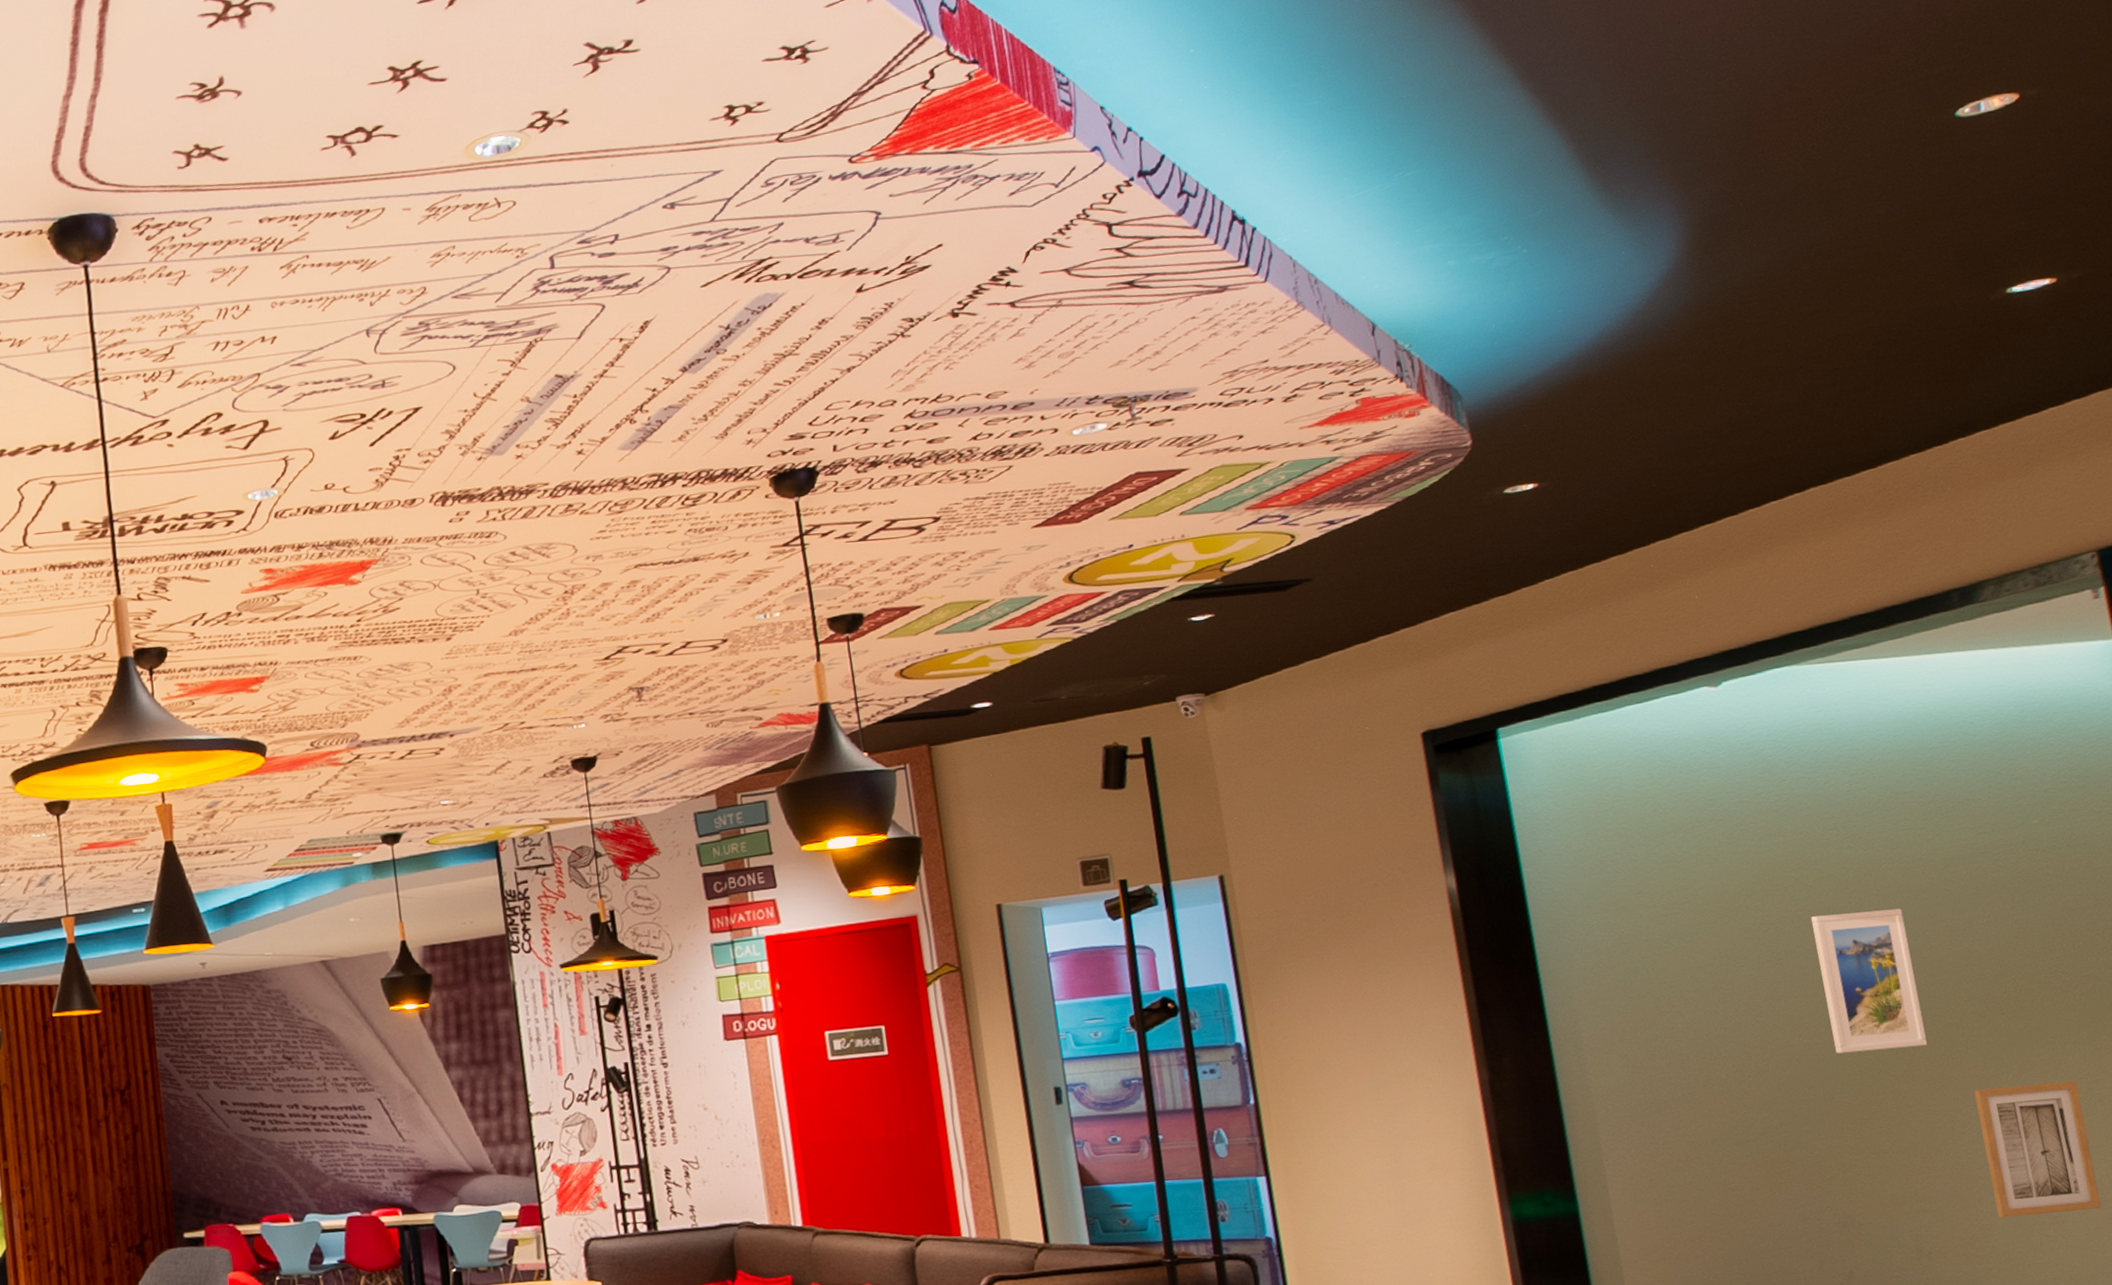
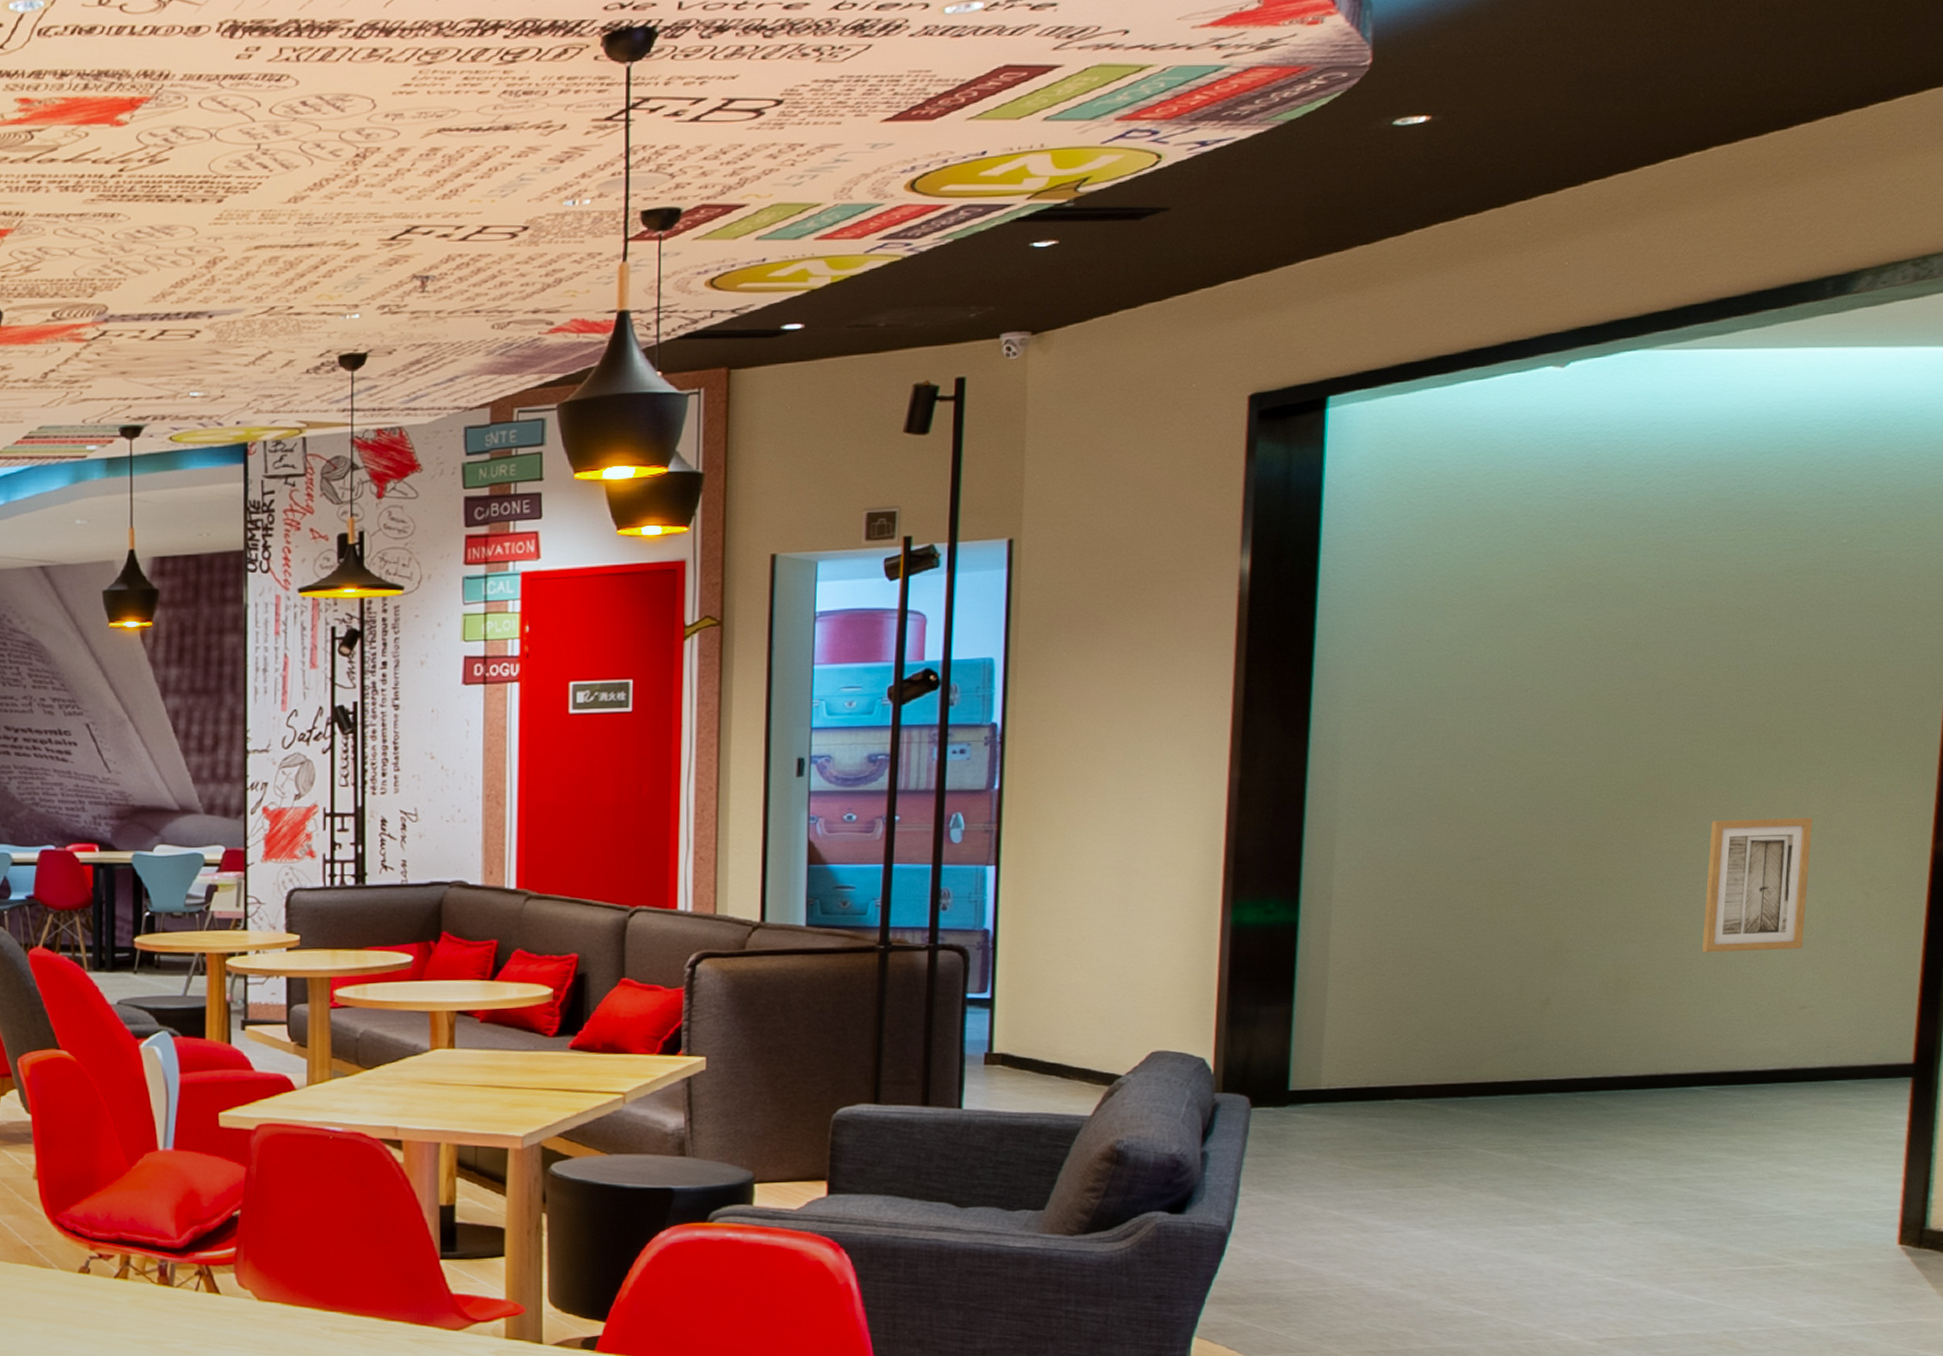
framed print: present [1810,908,1927,1054] -> none [1588,625,1690,774]

